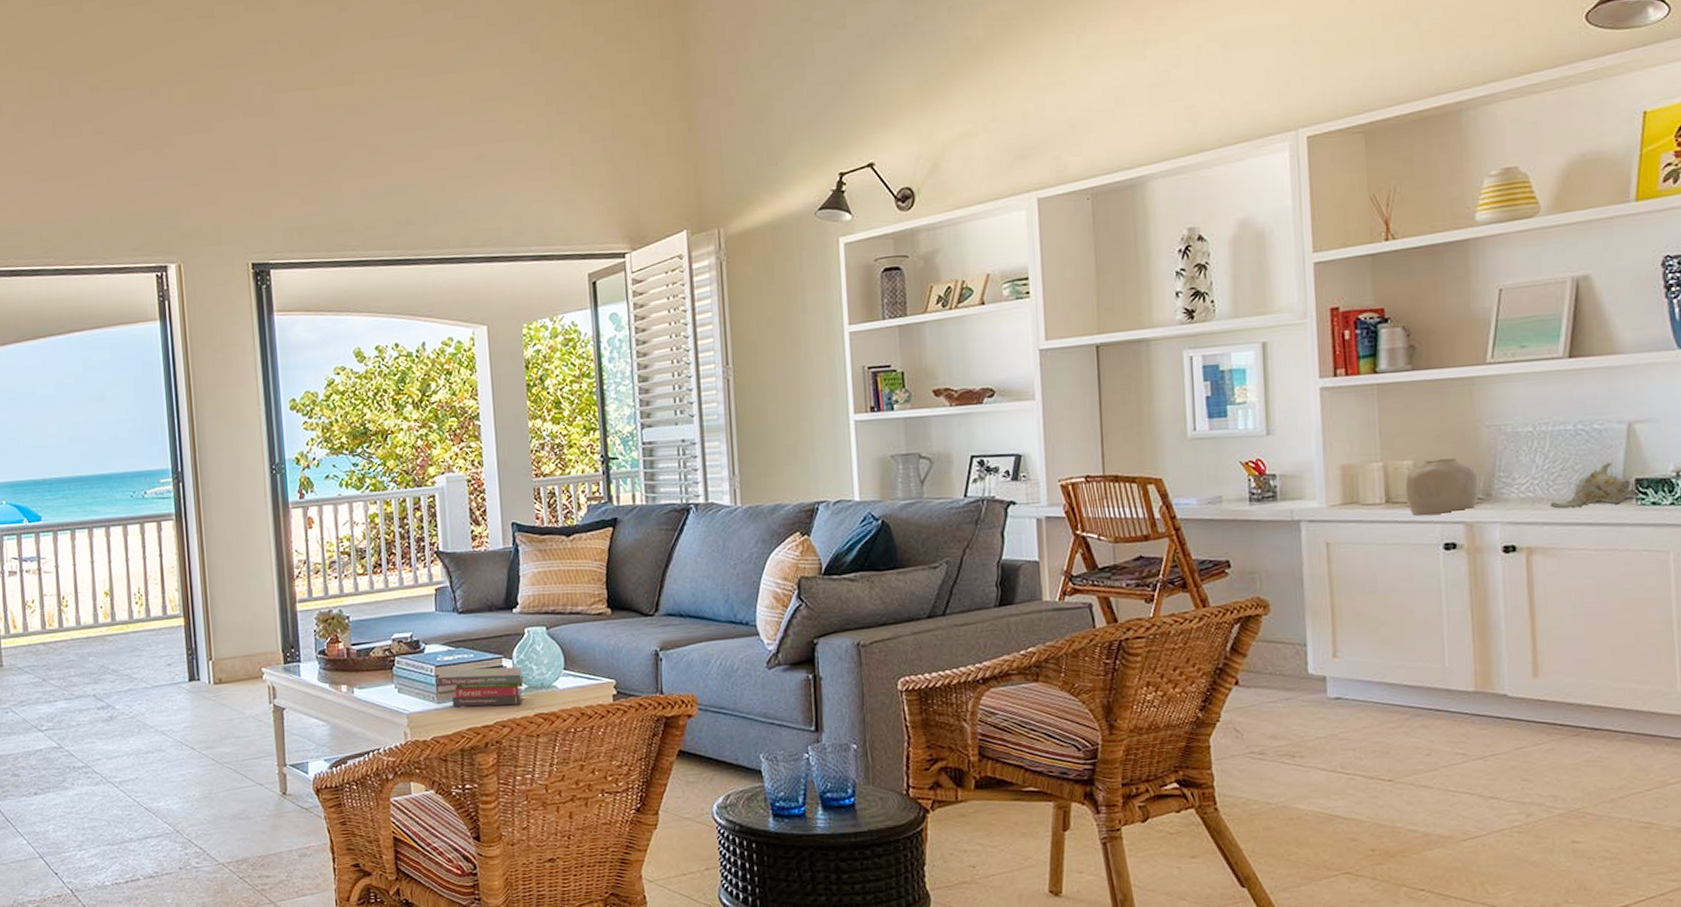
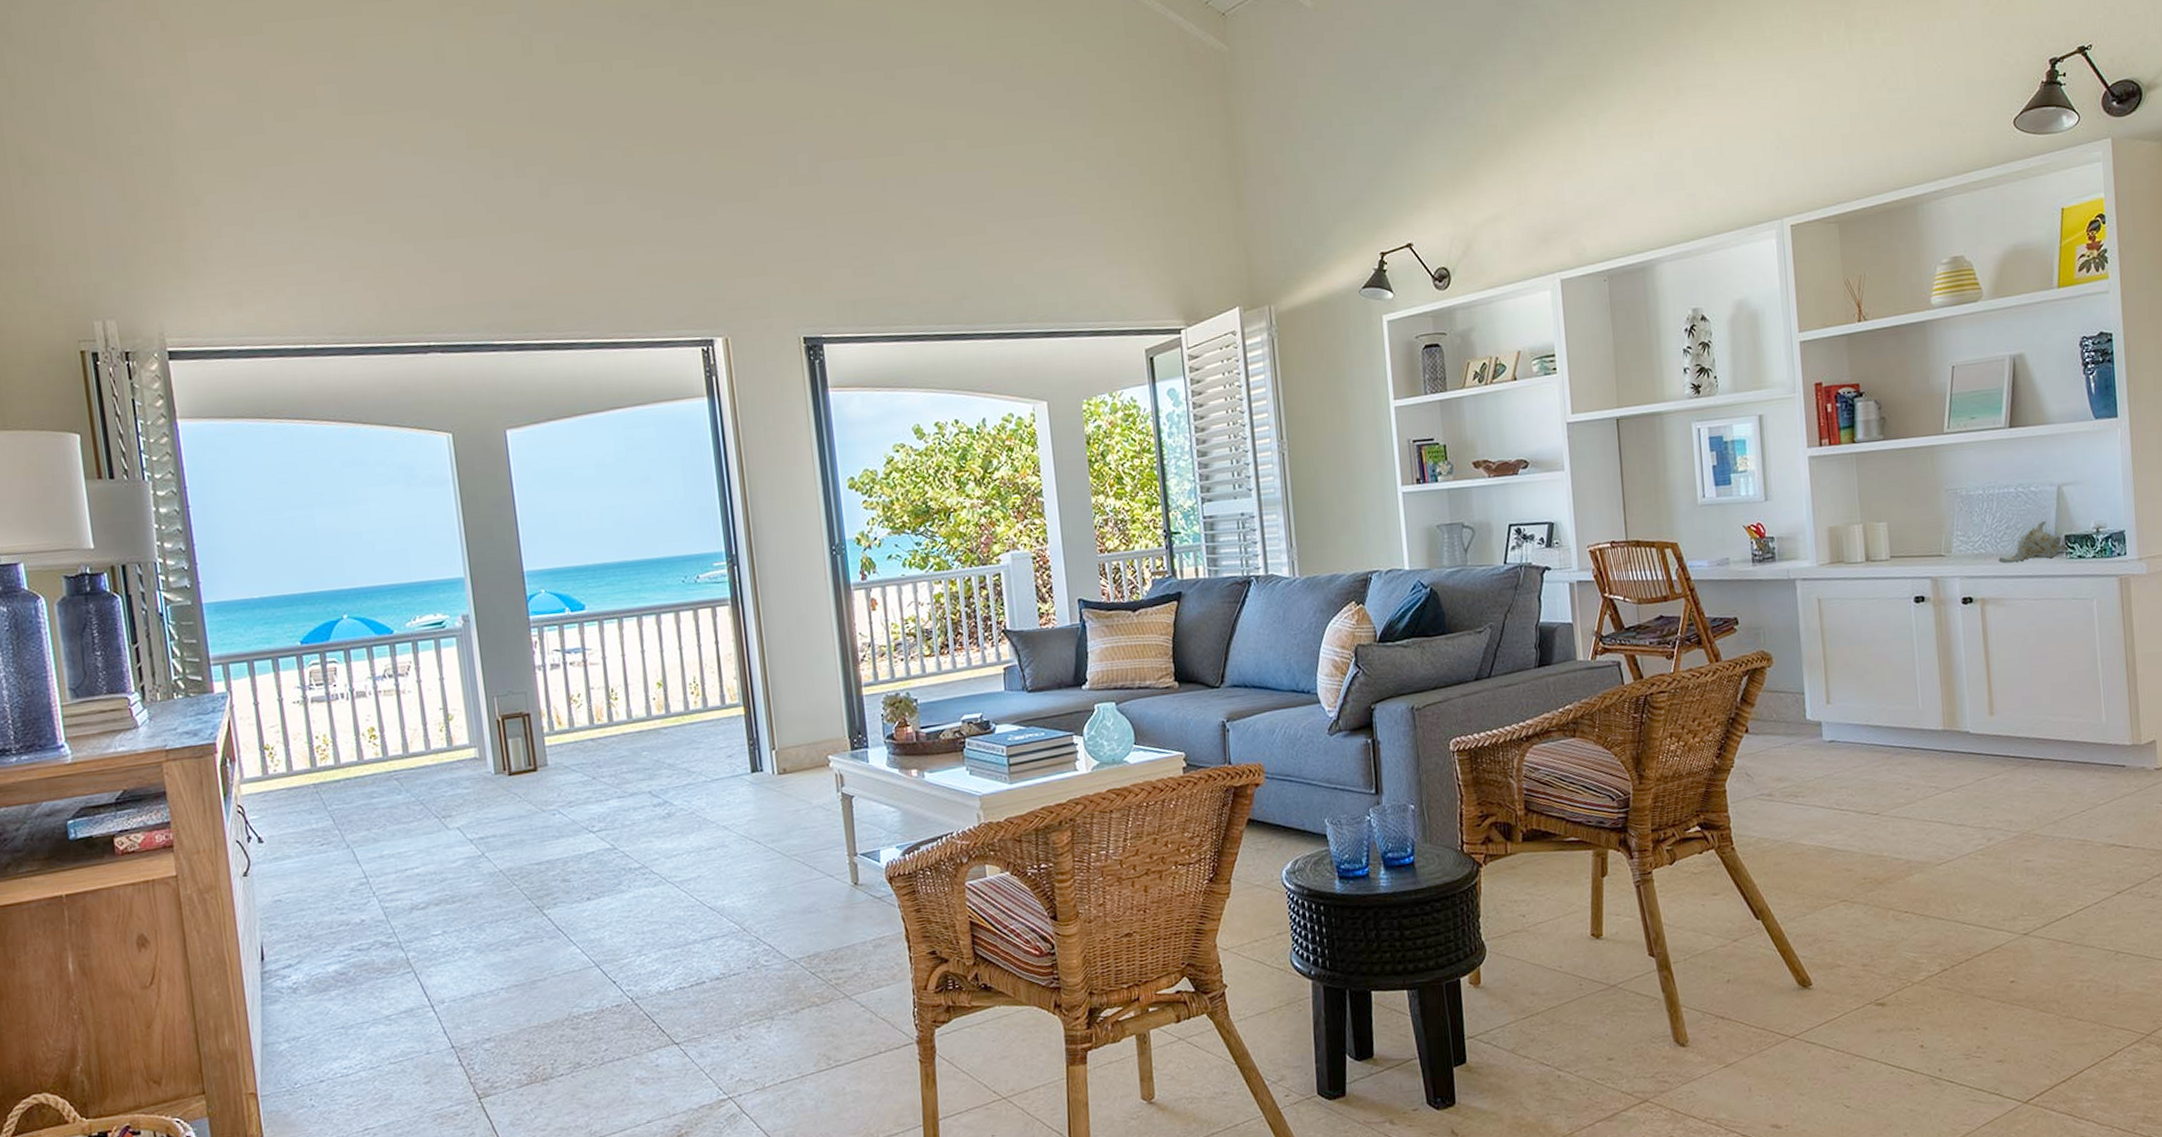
books: present [437,666,523,707] -> none [1008,743,1095,786]
decorative jar: present [1405,458,1479,517] -> none [1881,519,1942,573]

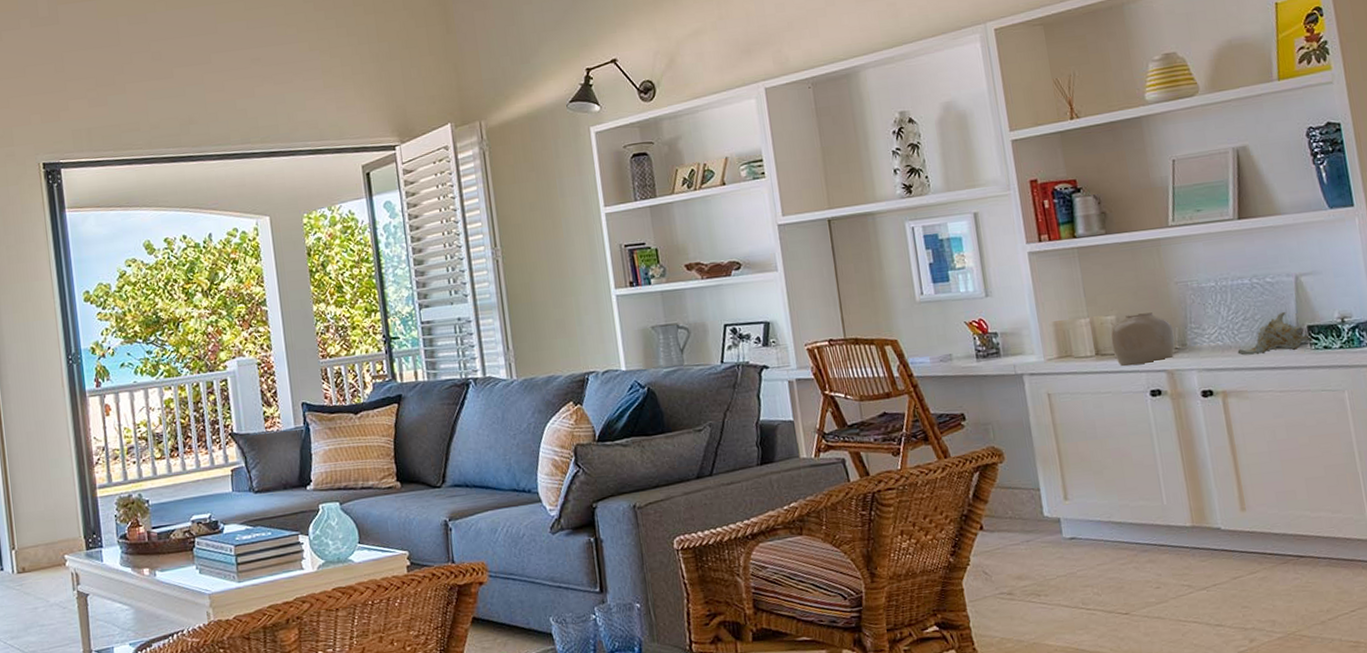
decorative jar: none [1881,519,1942,573] -> present [1110,312,1176,367]

